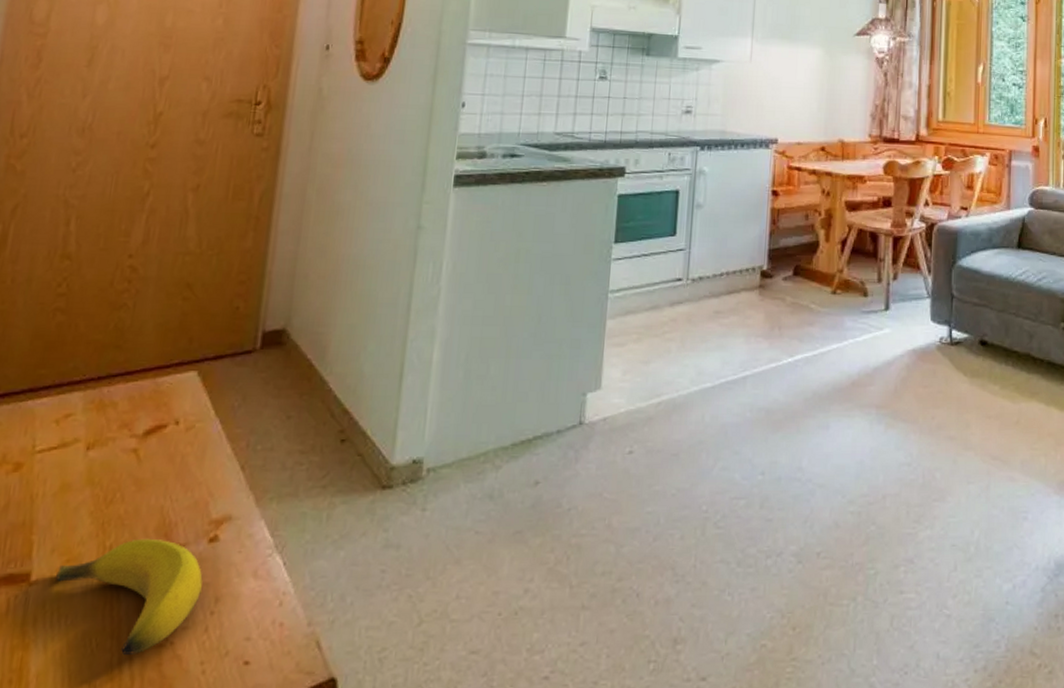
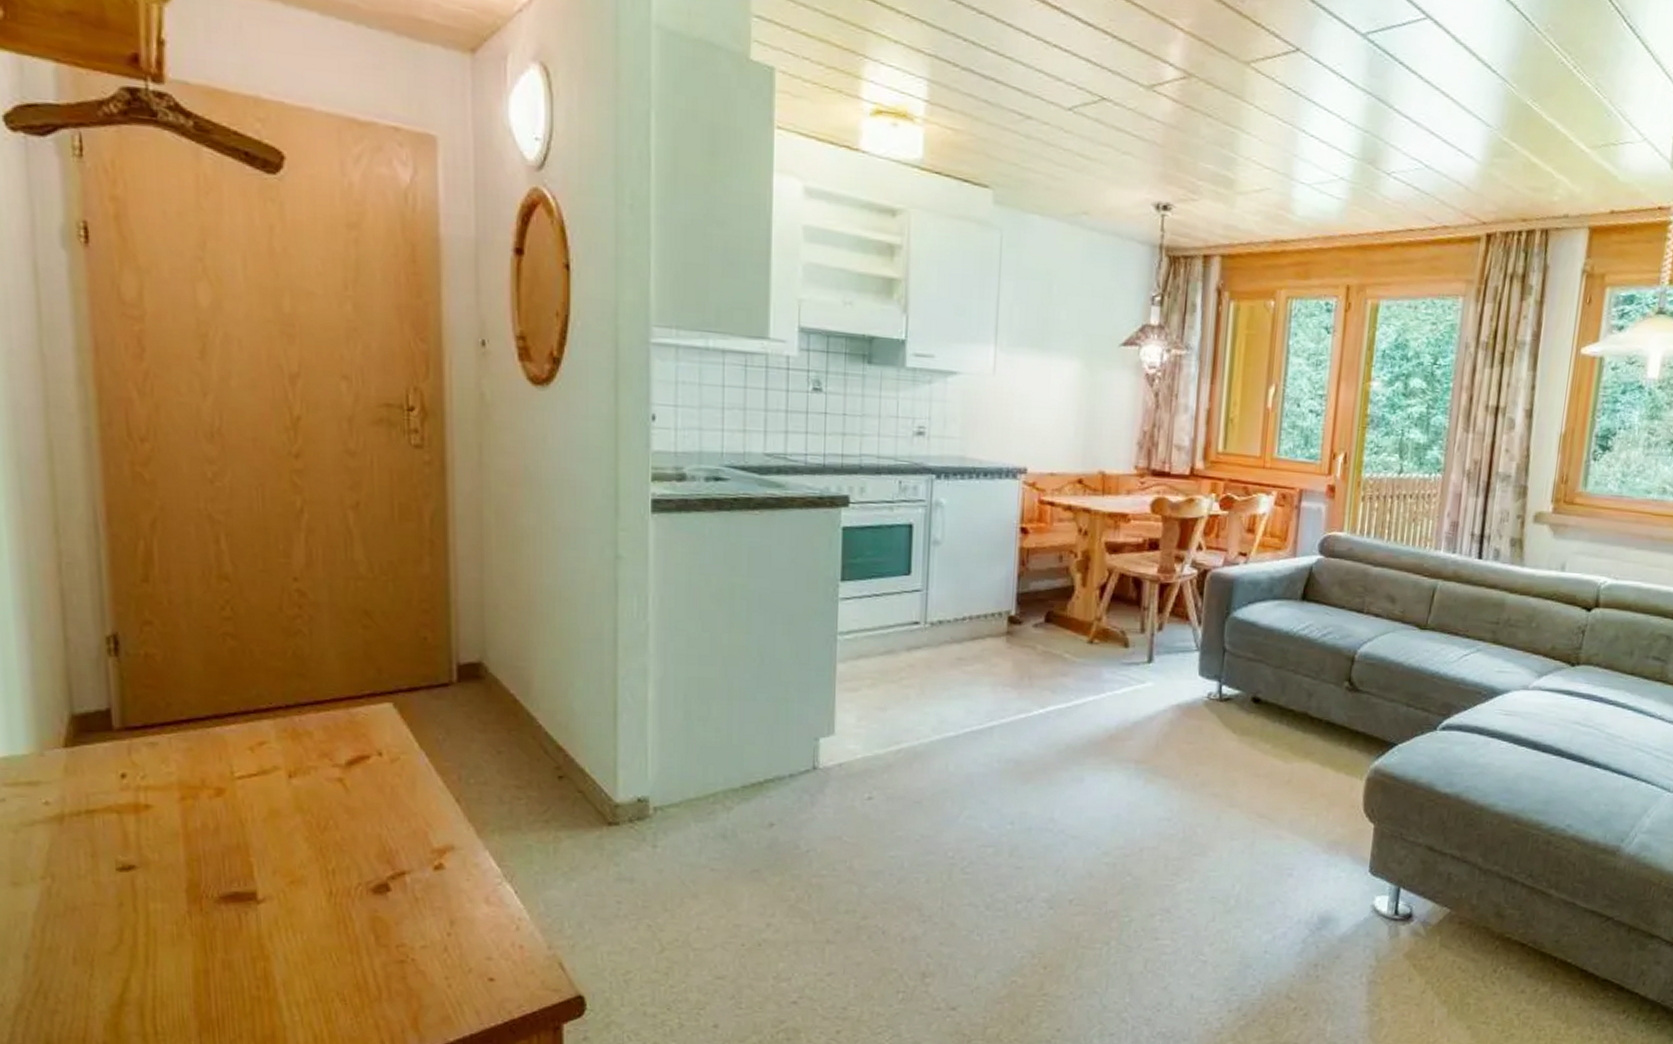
banana: present [56,538,203,656] -> none [283,864,434,970]

